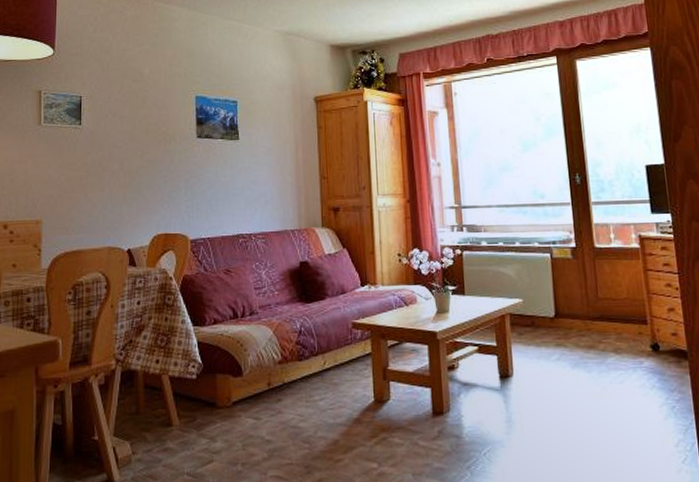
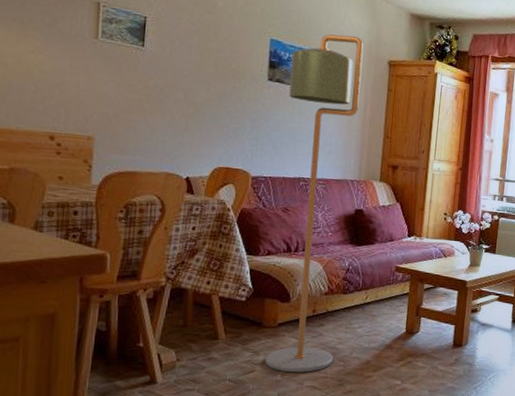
floor lamp: none [218,79,297,461] -> present [265,34,364,373]

